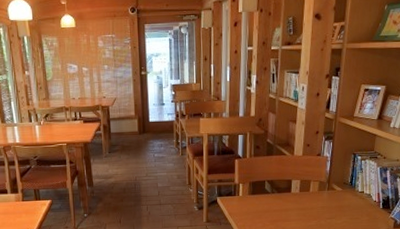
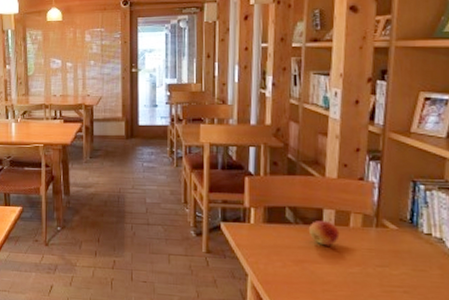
fruit: none [281,189,303,208] -> present [308,221,340,246]

